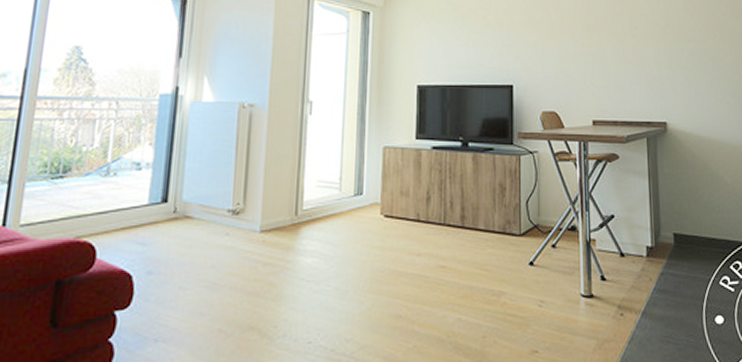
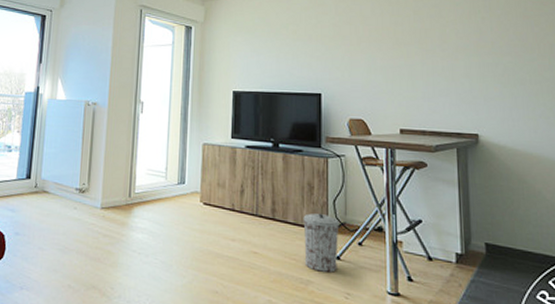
trash can: none [494,216,533,280] -> present [303,213,340,273]

